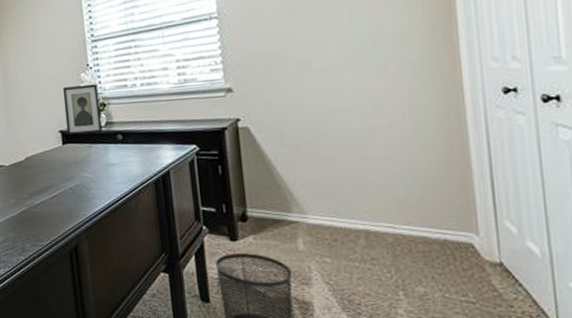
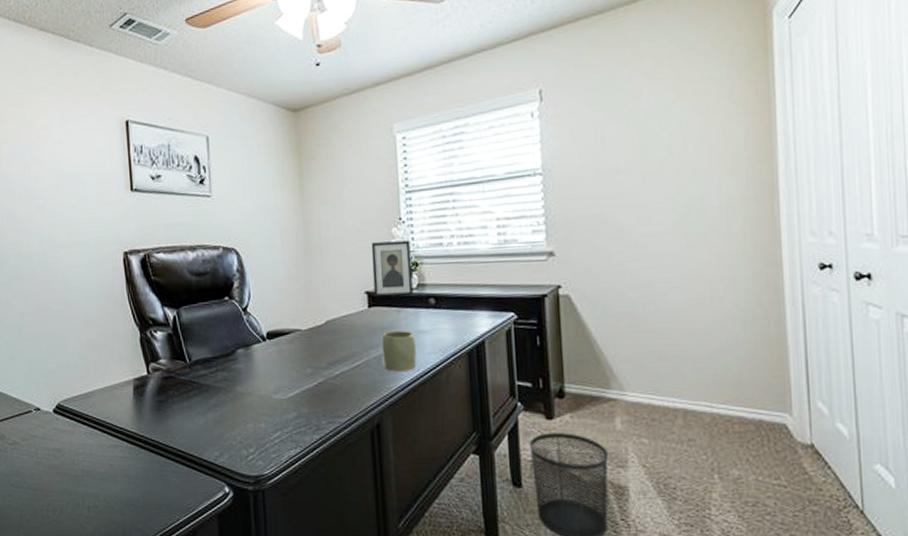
mug: none [76,164,108,201] -> present [382,331,417,372]

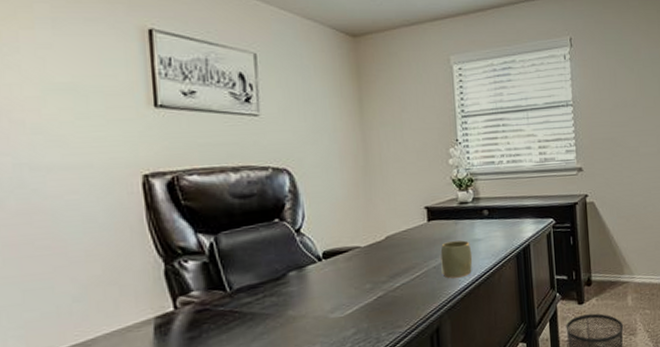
picture frame: present [371,240,413,298] -> none [430,159,469,212]

